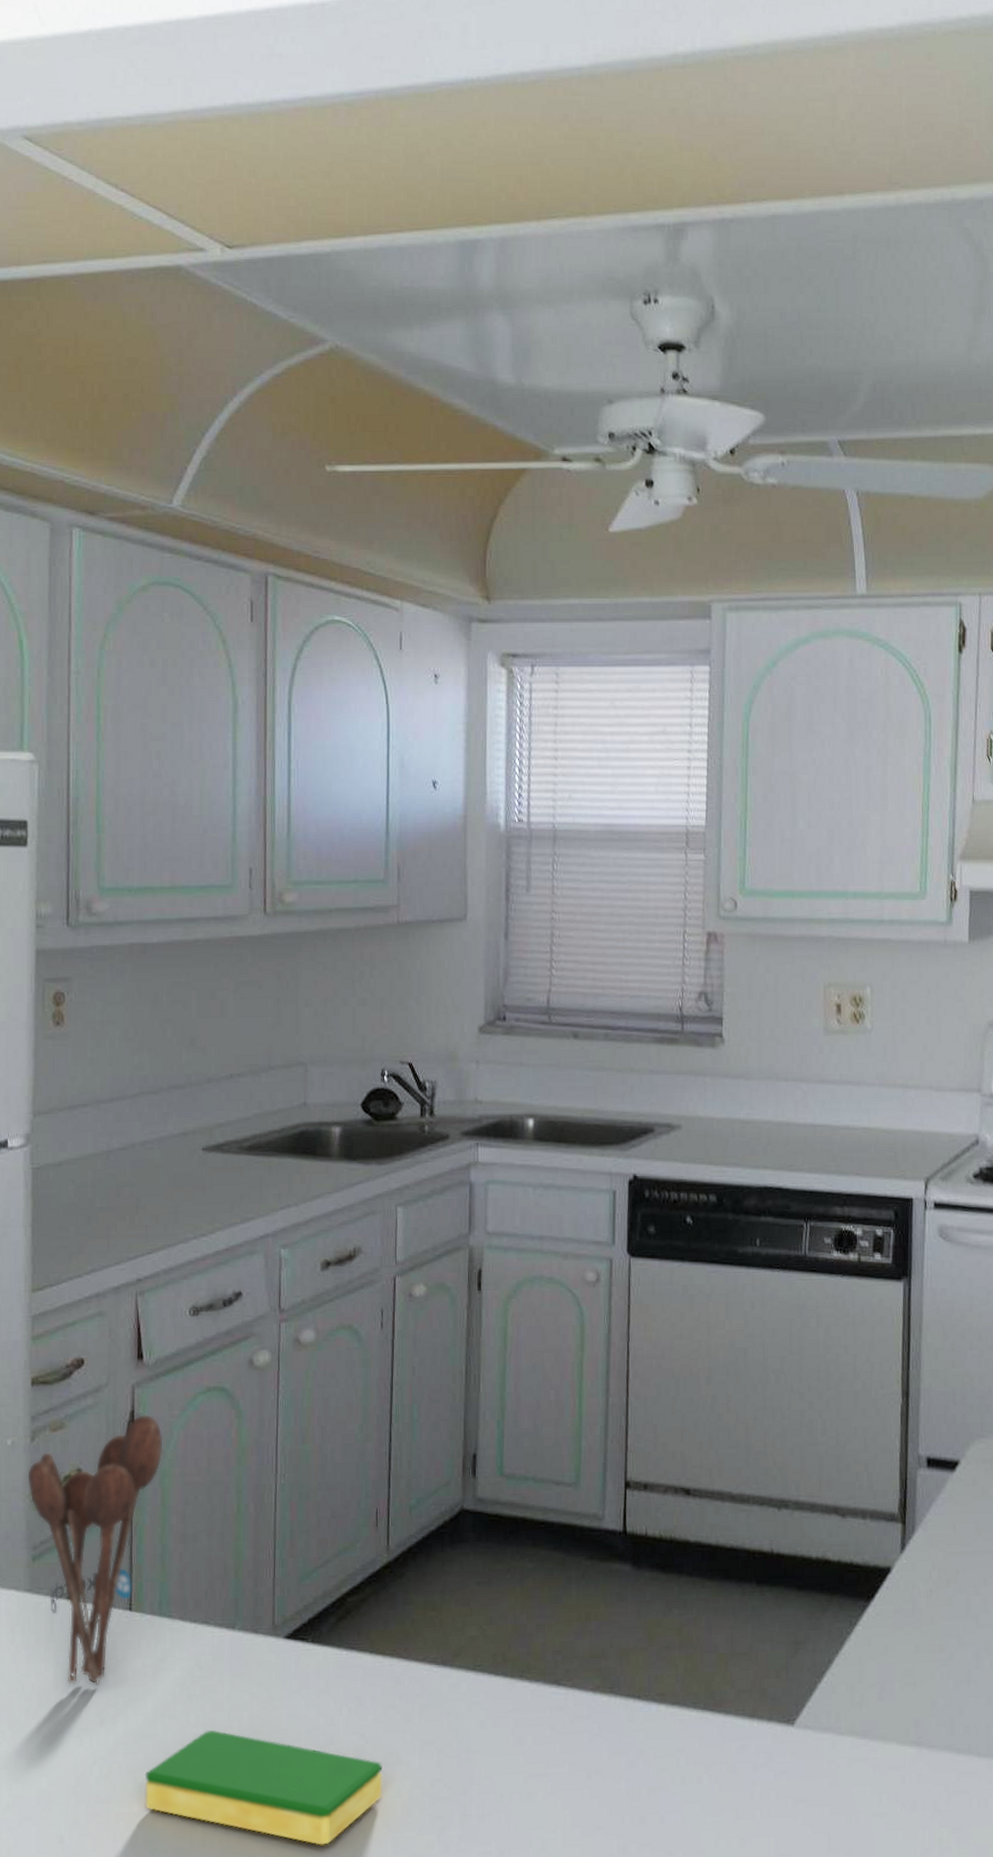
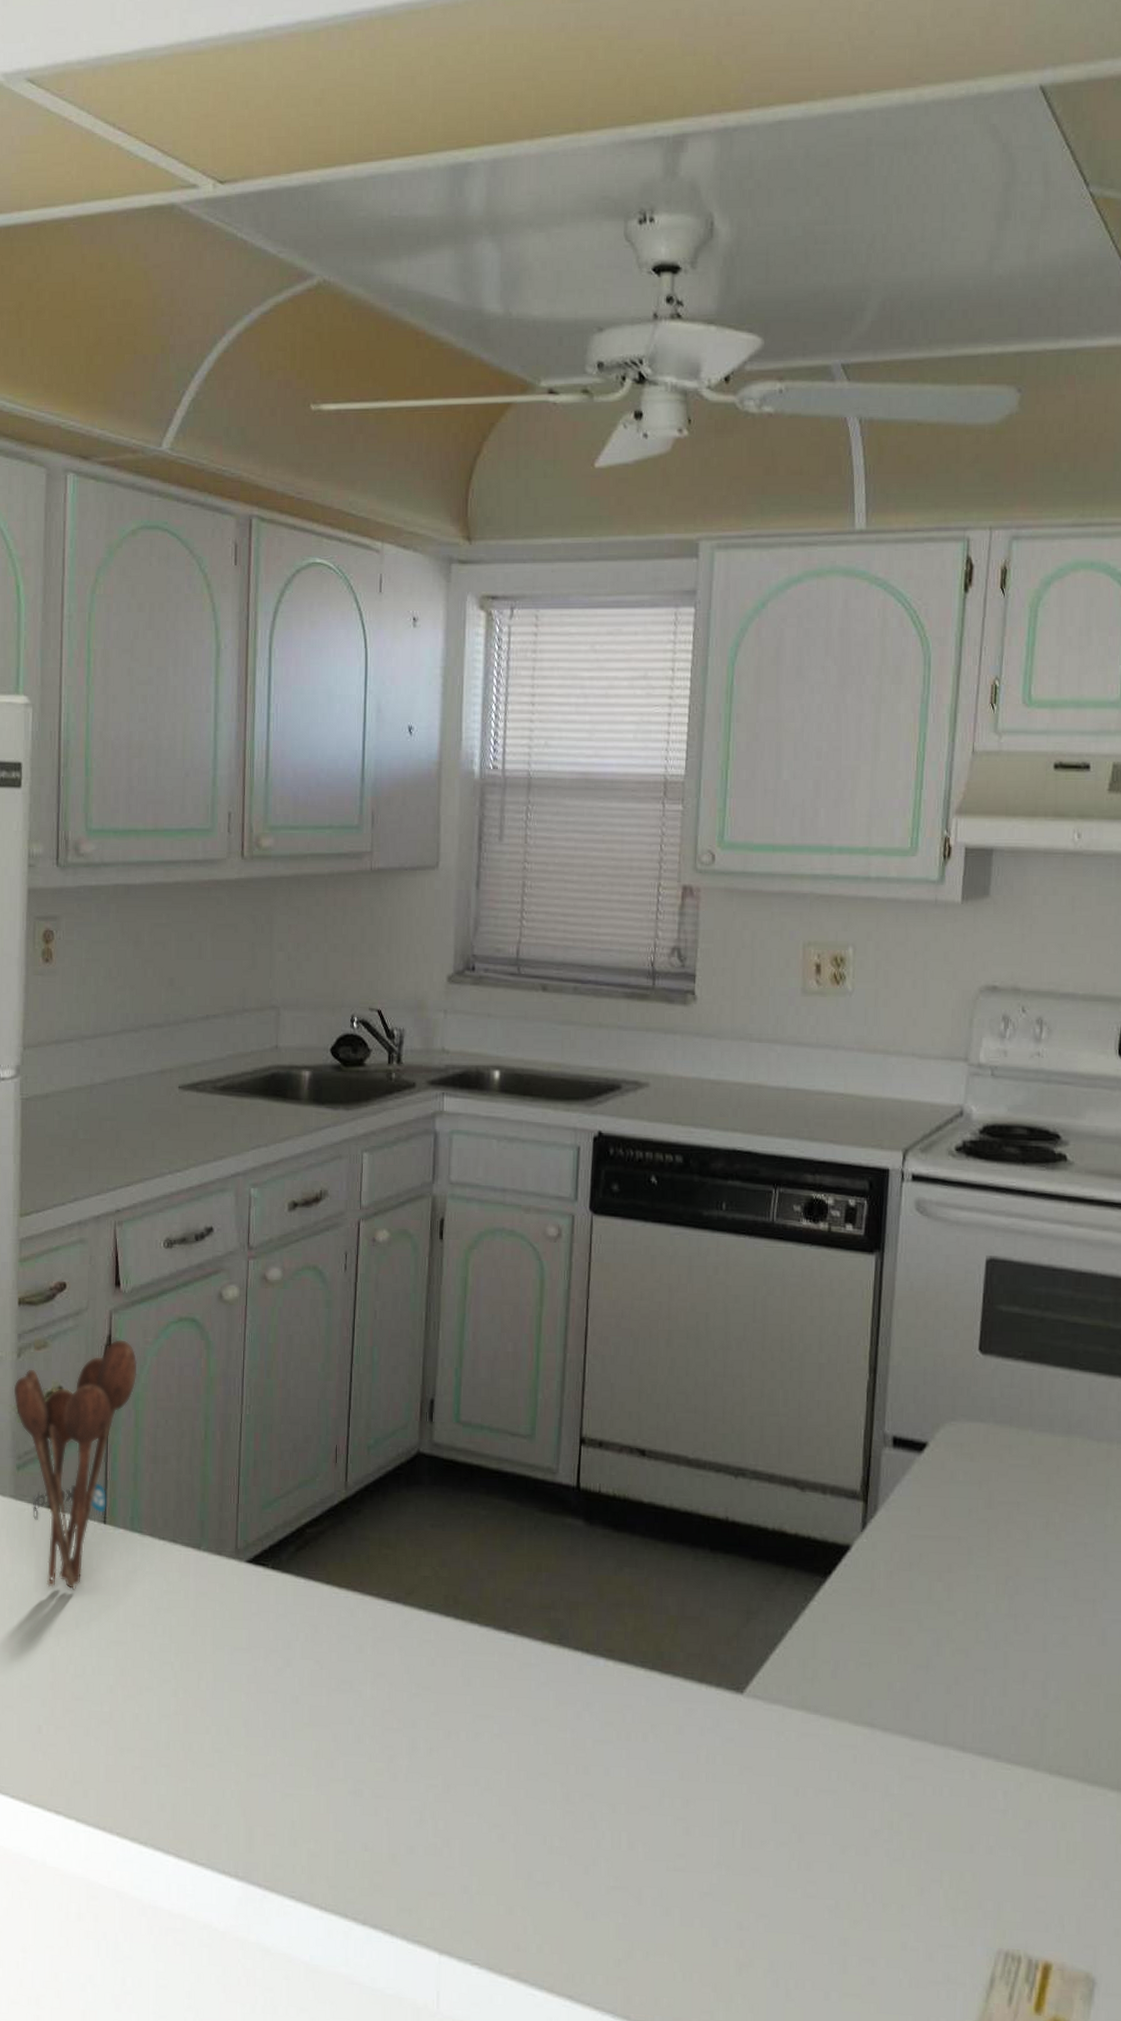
dish sponge: present [145,1730,382,1845] -> none [115,1643,336,1762]

